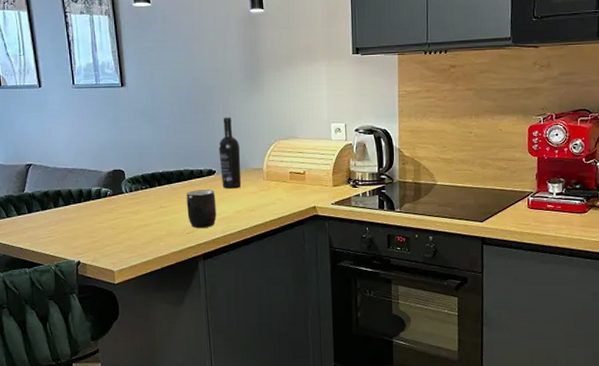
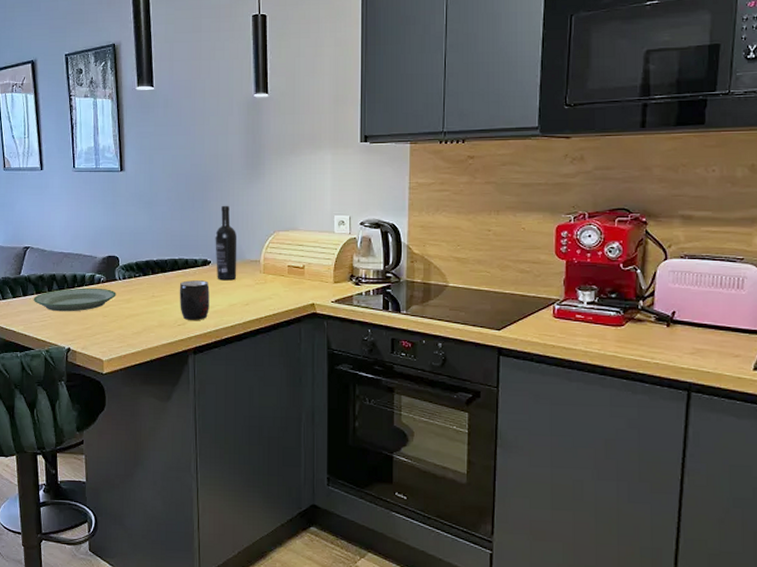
plate: none [39,201,124,227] -> present [33,287,116,312]

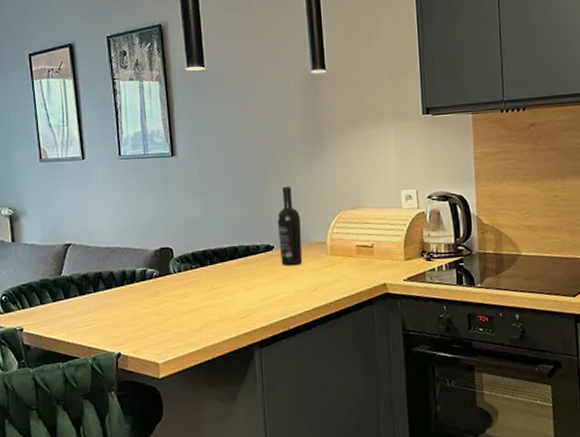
plate: present [33,287,116,312] -> none [76,283,171,314]
mug: present [179,280,210,320] -> none [241,267,275,311]

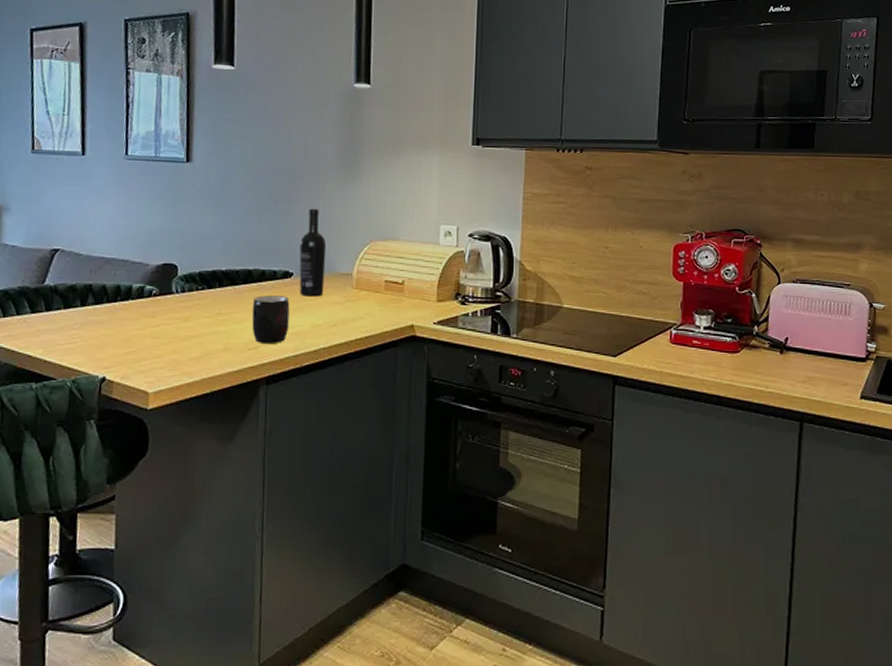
mug: none [241,267,275,311] -> present [251,295,290,343]

